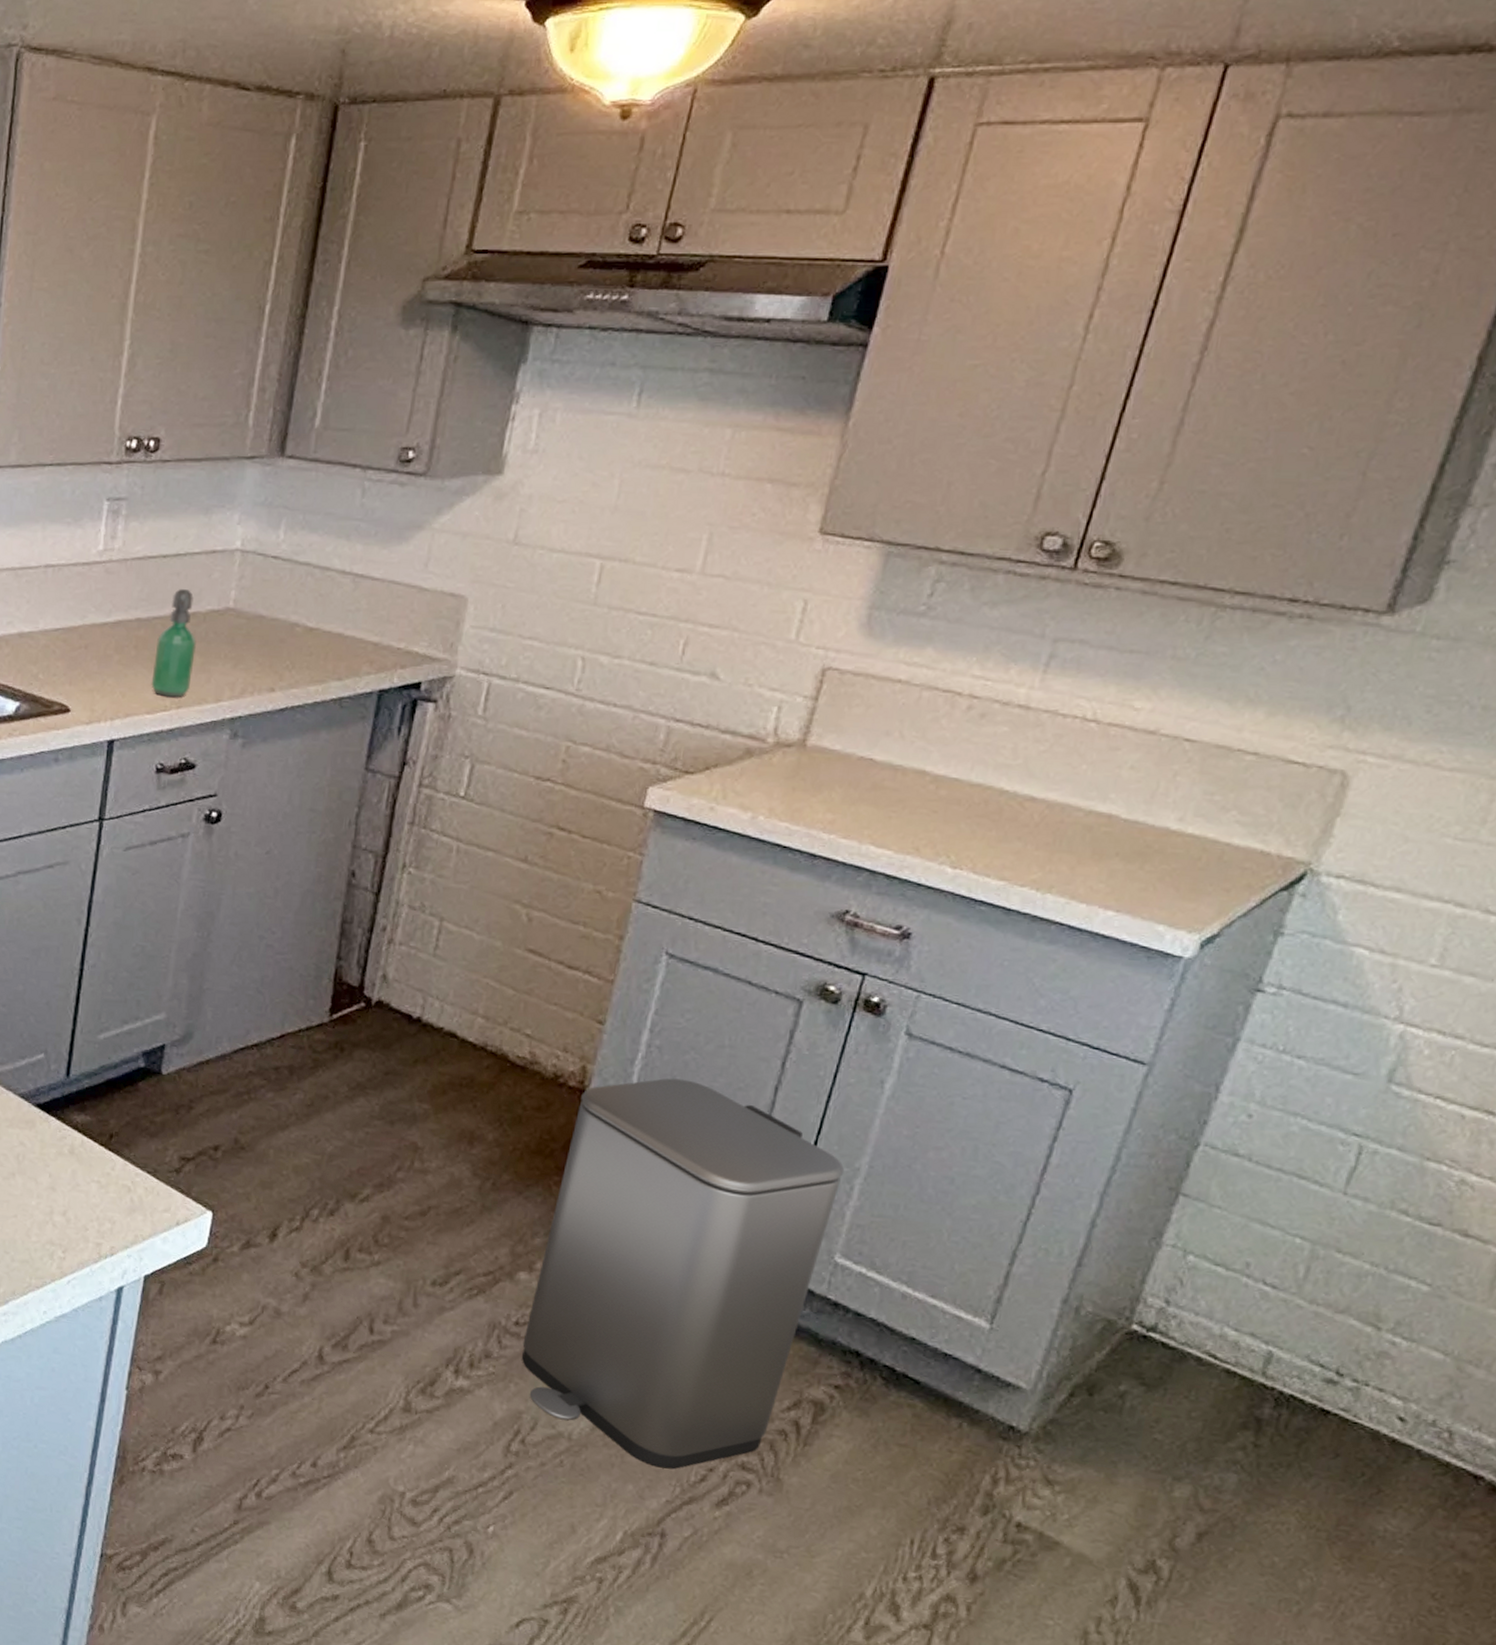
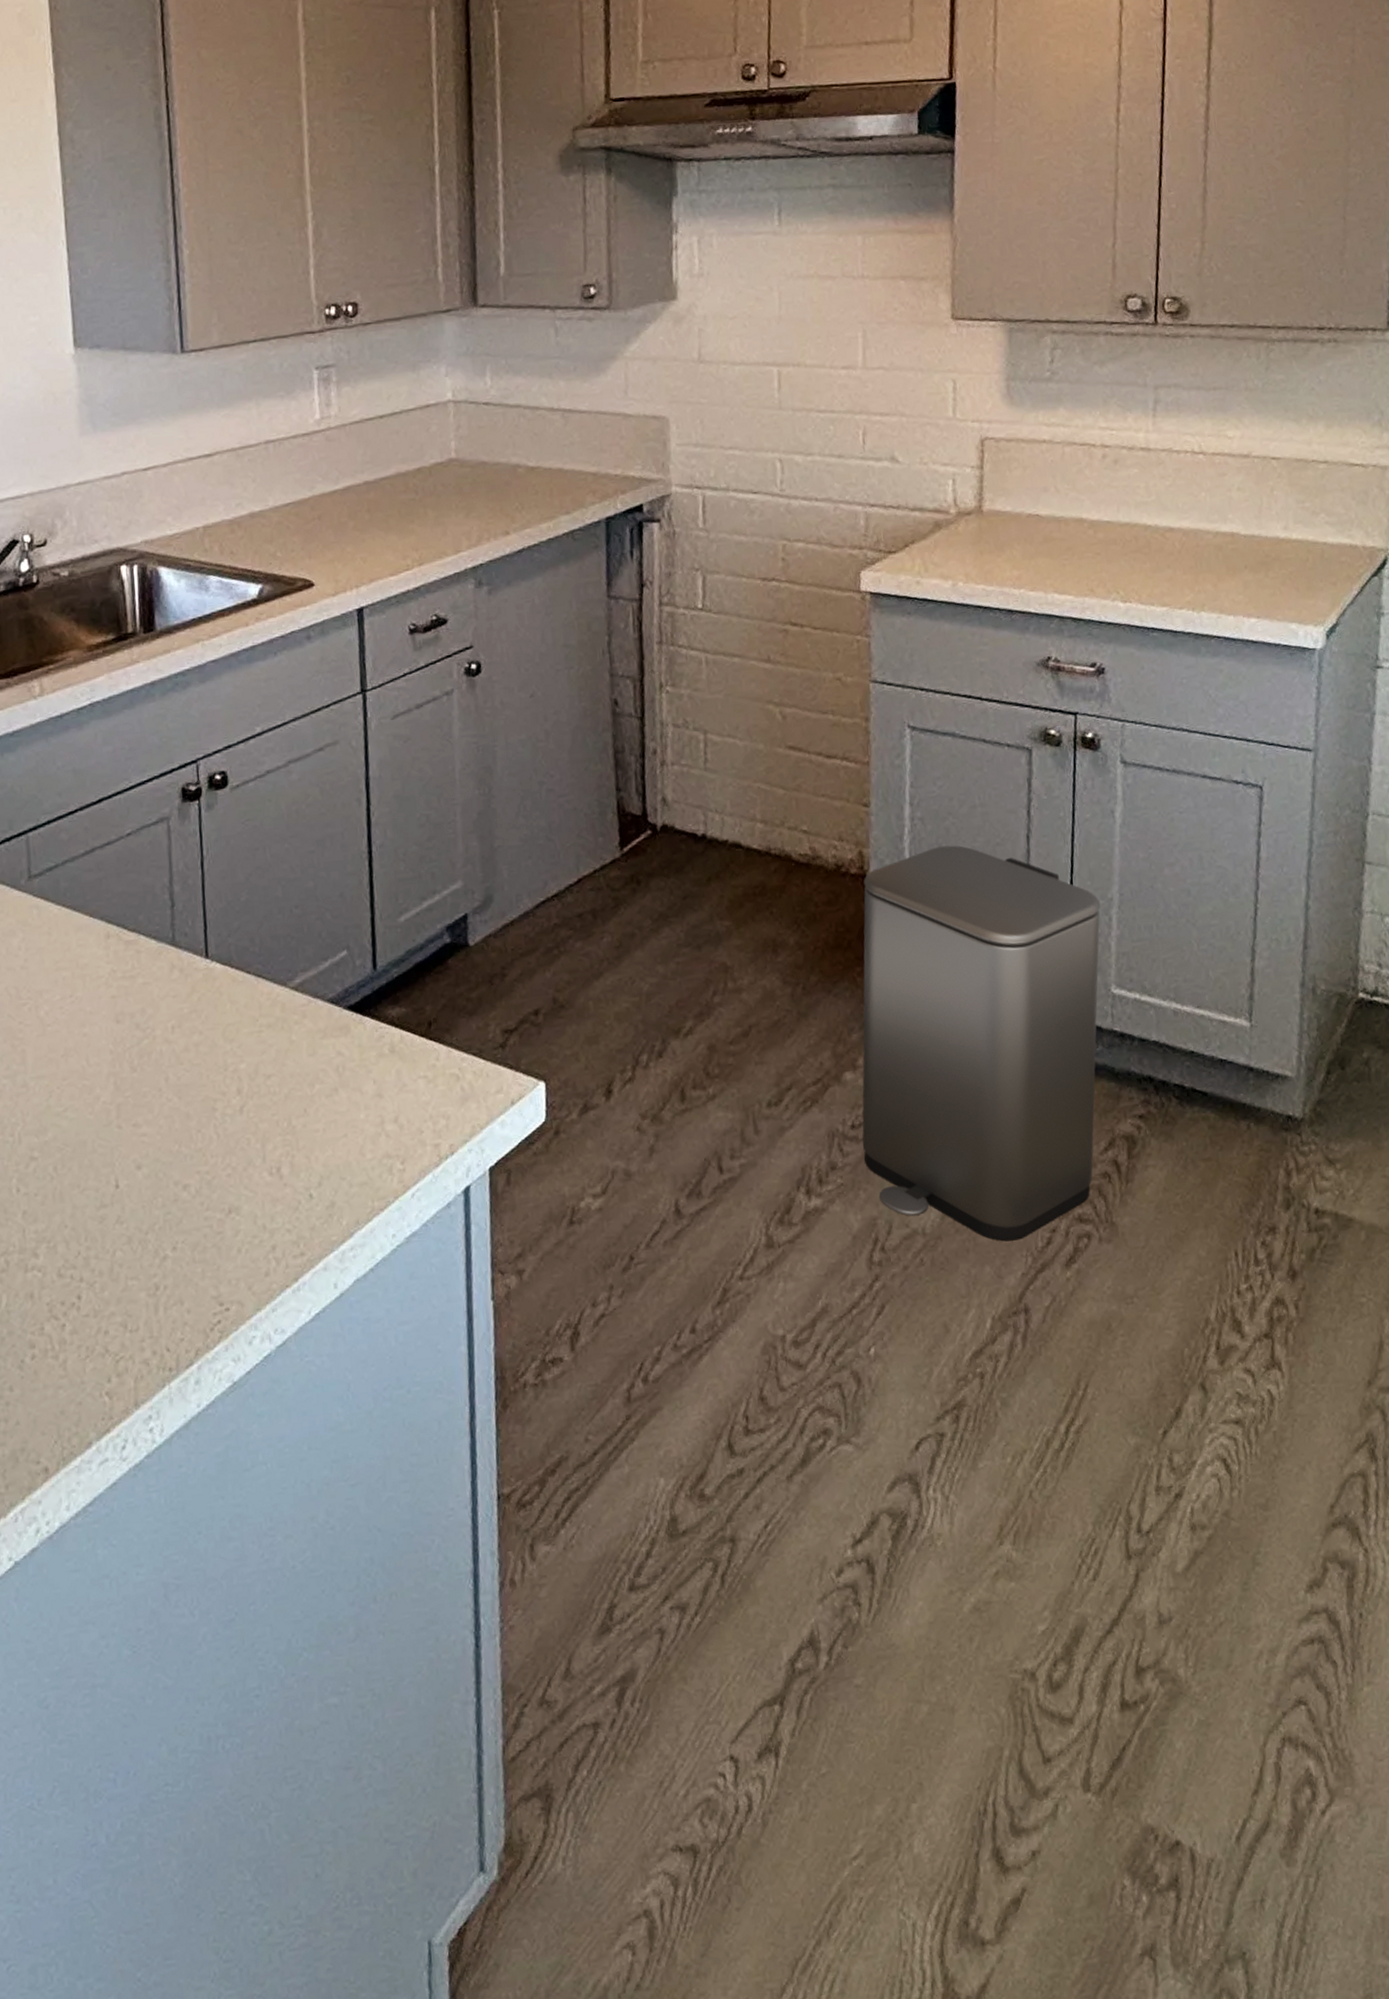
soap dispenser: present [151,588,196,697] -> none [388,445,428,556]

